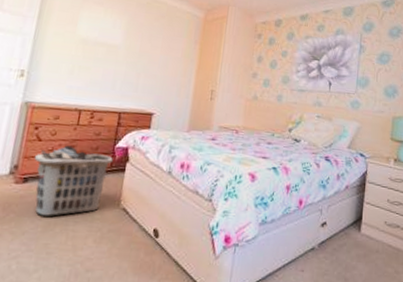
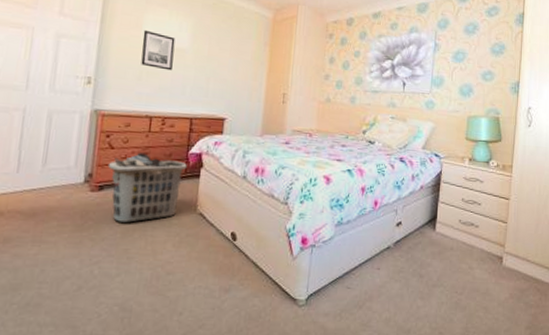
wall art: none [74,26,109,66] -> present [141,29,176,71]

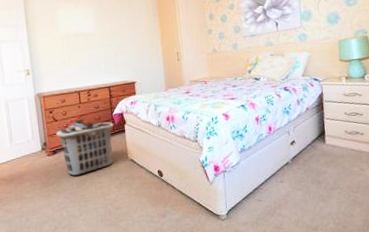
wall art: present [141,29,176,71] -> none [59,23,87,53]

